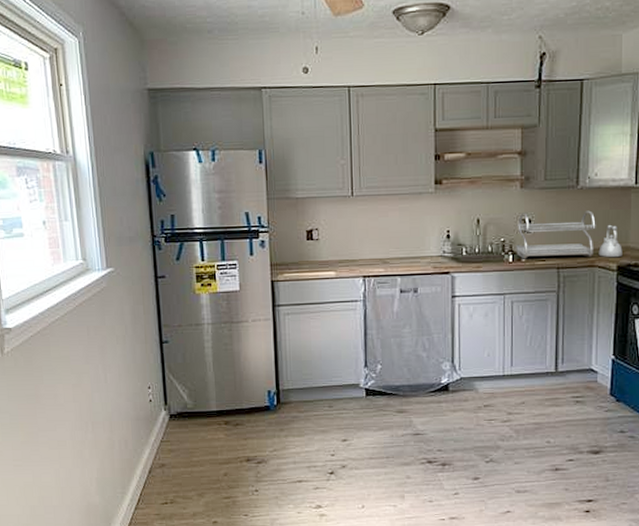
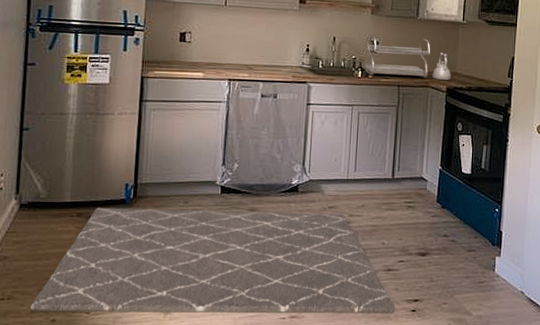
rug: none [193,412,566,515] -> present [31,207,395,314]

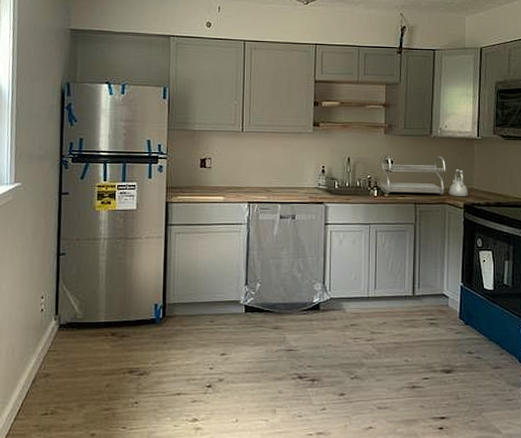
rug: present [31,207,395,314] -> none [72,327,422,431]

